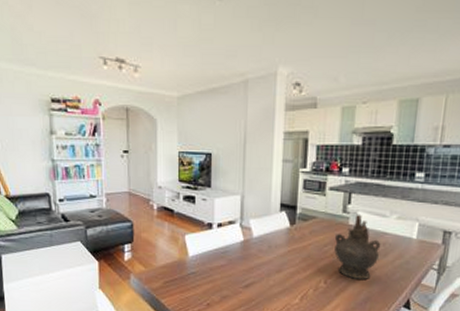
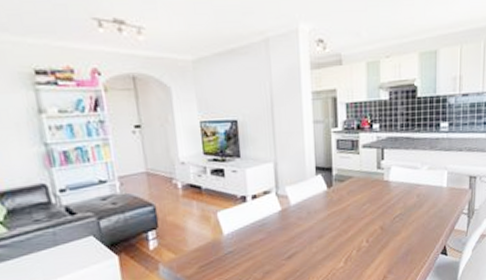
ceremonial vessel: present [334,214,381,279] -> none [371,168,416,234]

